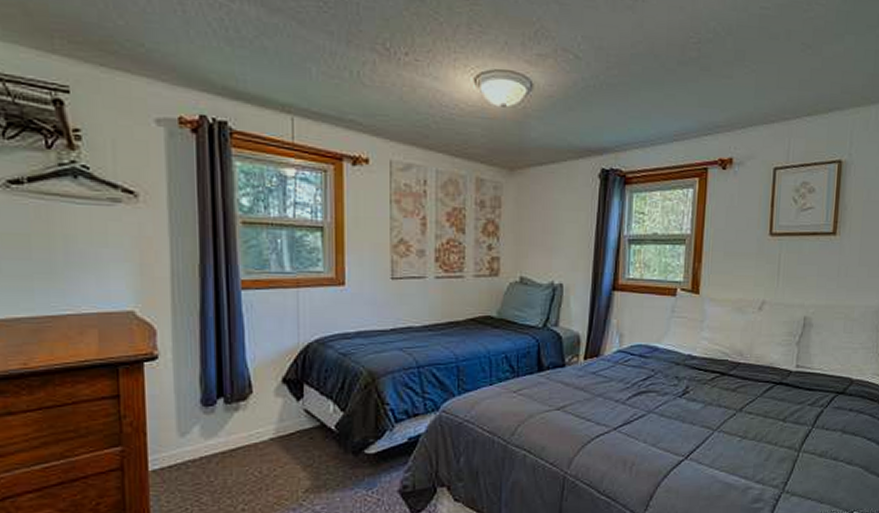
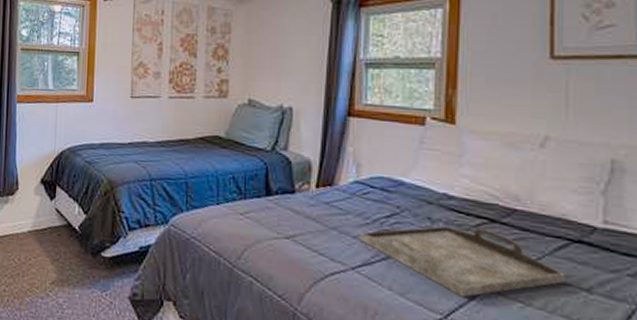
serving tray: none [621,382,770,439] -> present [360,225,565,298]

